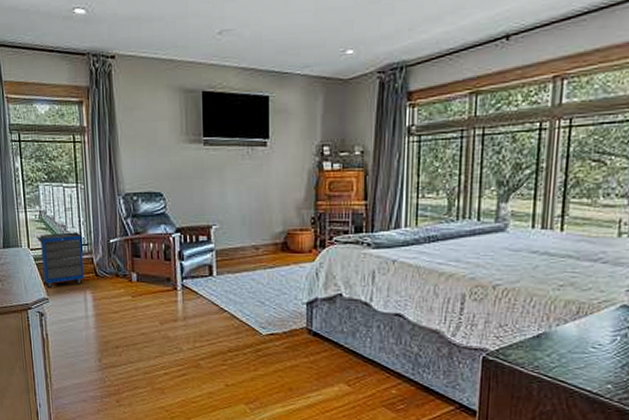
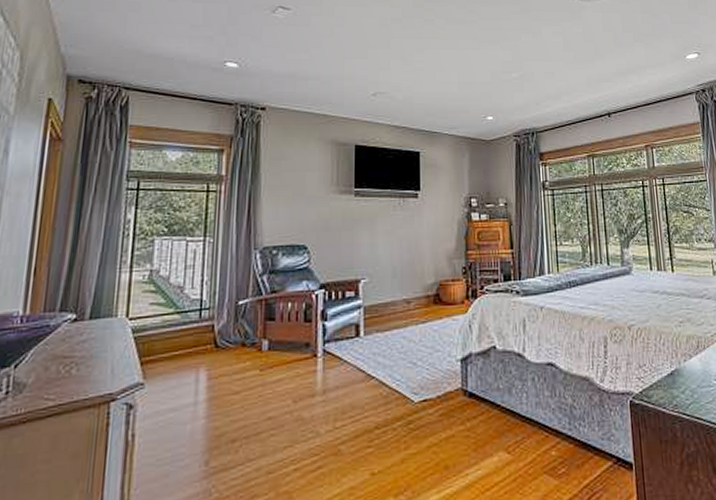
cabinet: present [36,232,84,289] -> none [140,294,203,370]

